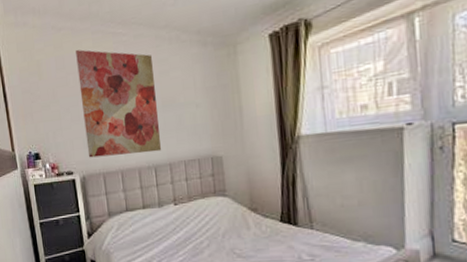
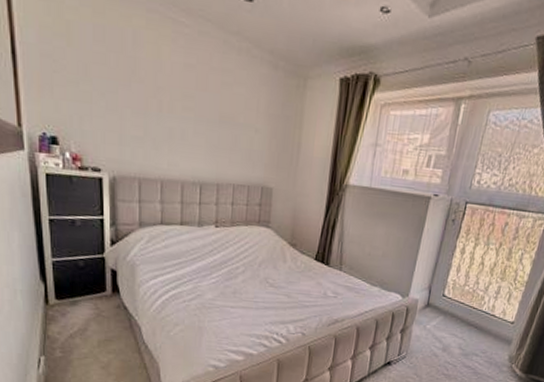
wall art: present [76,49,162,158] -> none [122,25,216,169]

